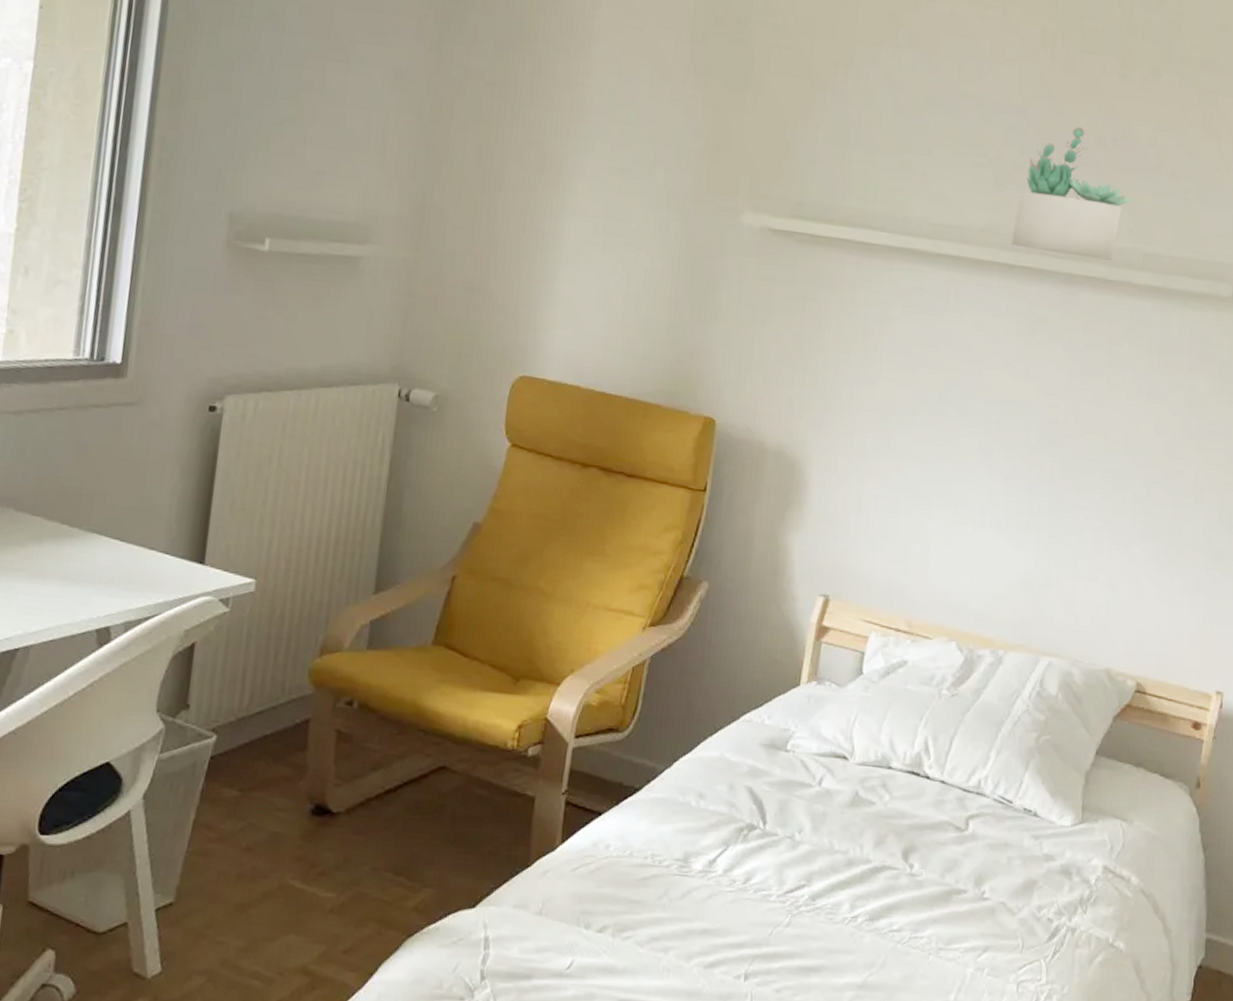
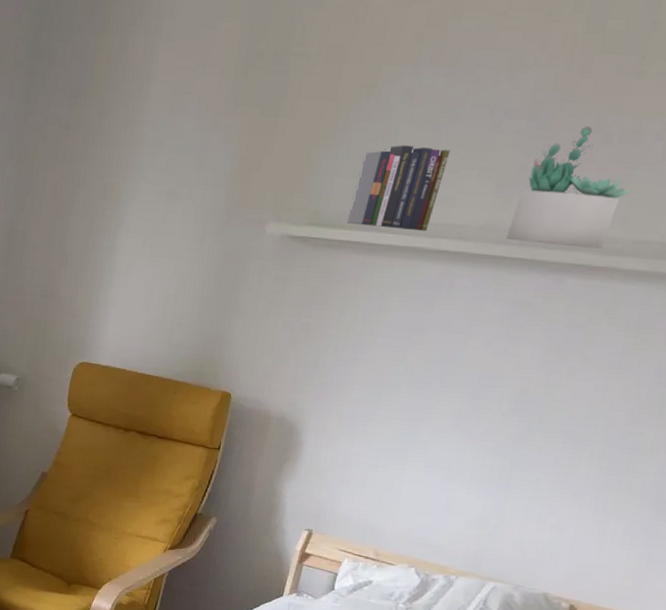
books: none [834,133,941,232] -> present [346,145,451,232]

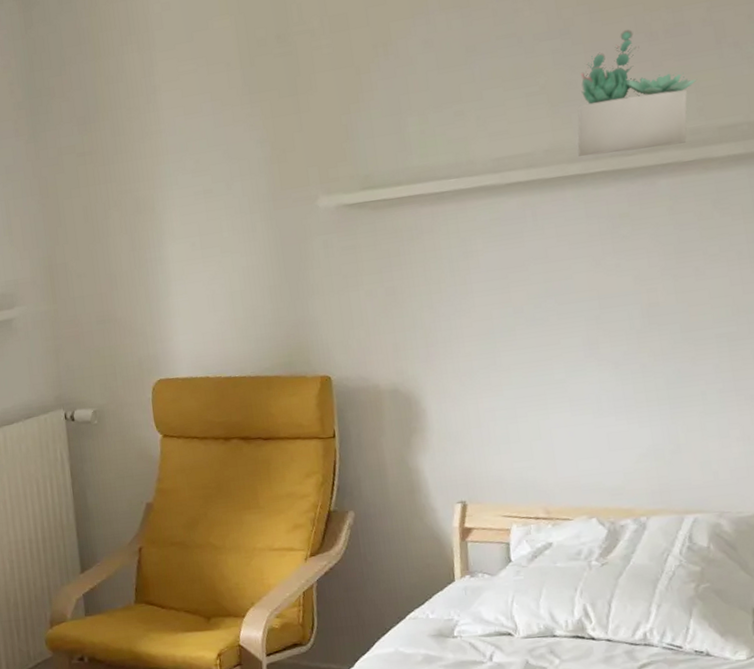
books: present [346,145,451,232] -> none [399,85,491,179]

